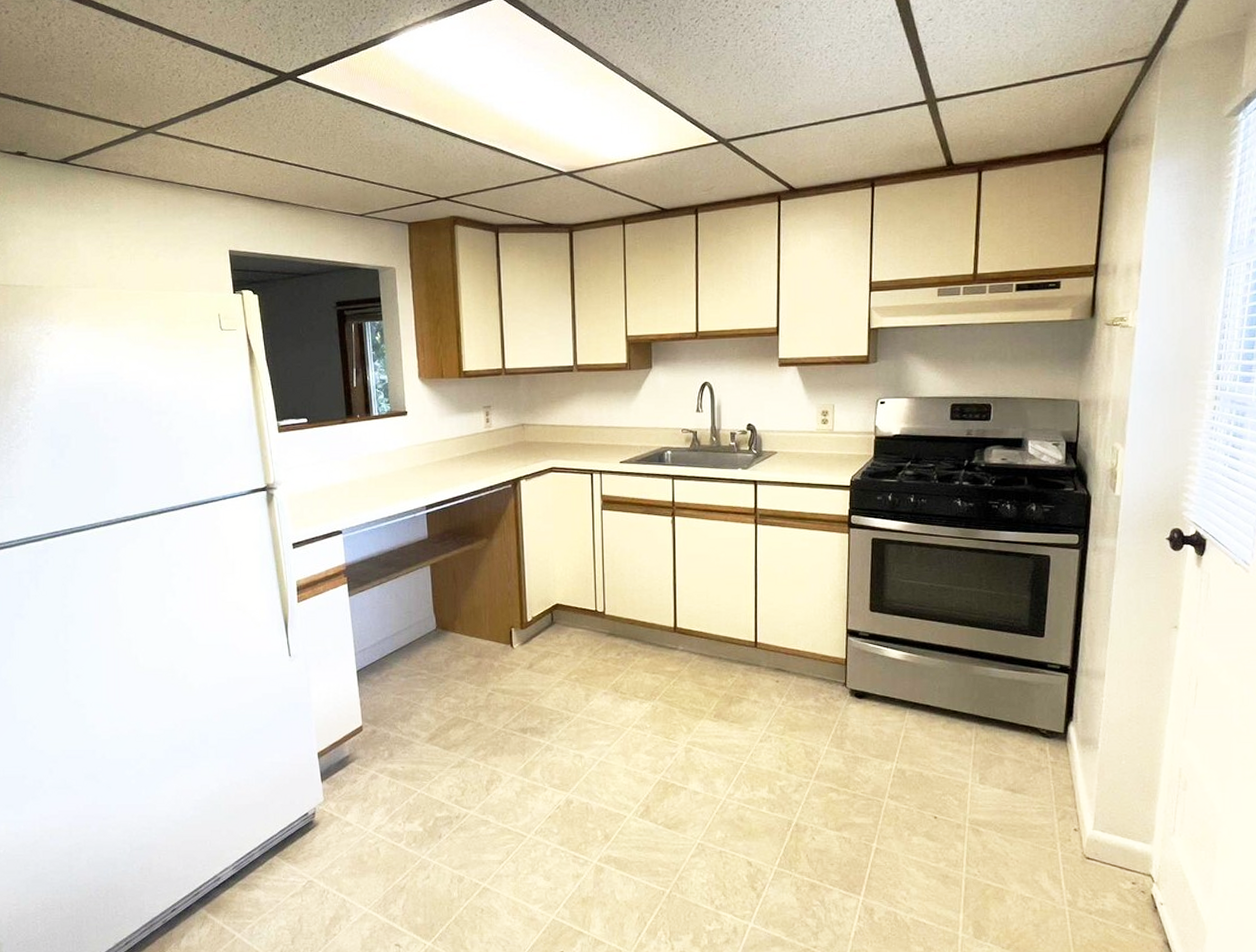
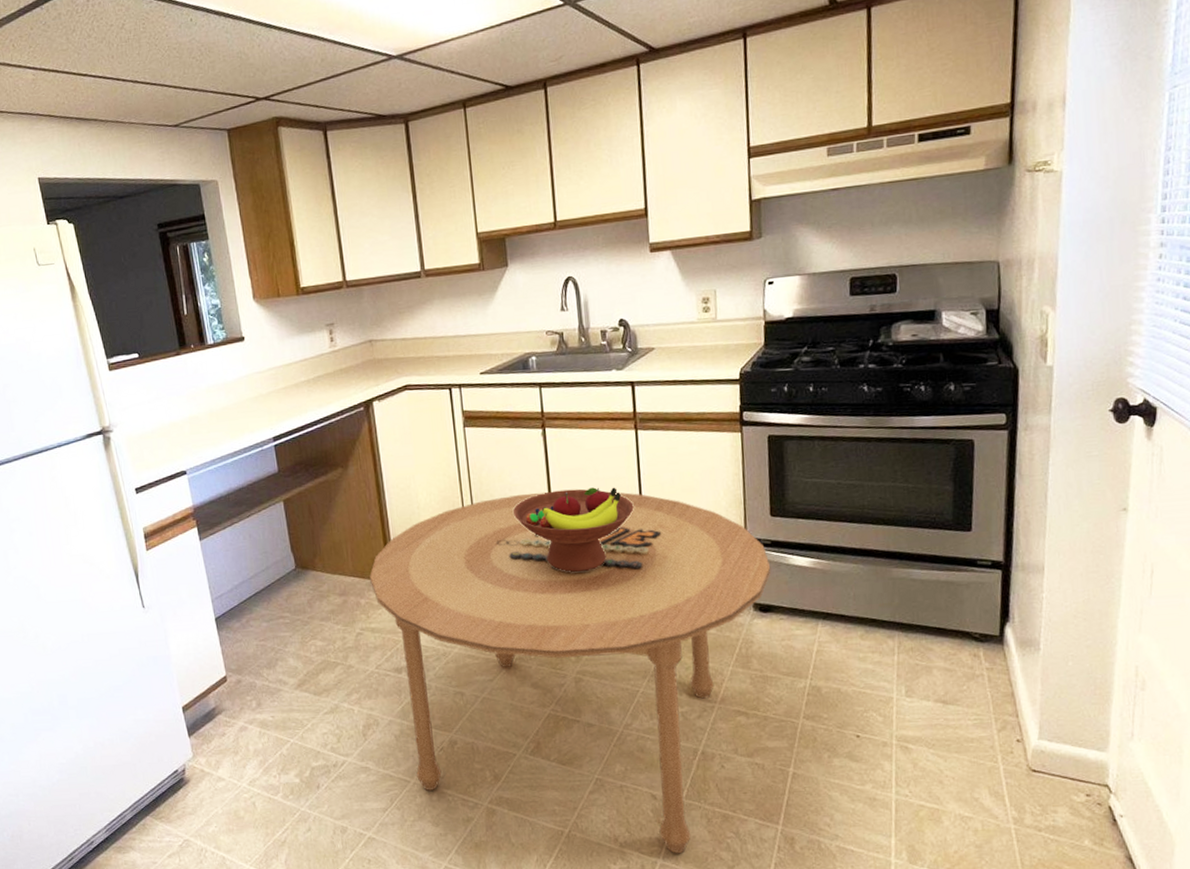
dining table: none [505,575,868,918] -> present [370,491,771,854]
fruit bowl: none [640,573,749,650] -> present [512,487,634,572]

